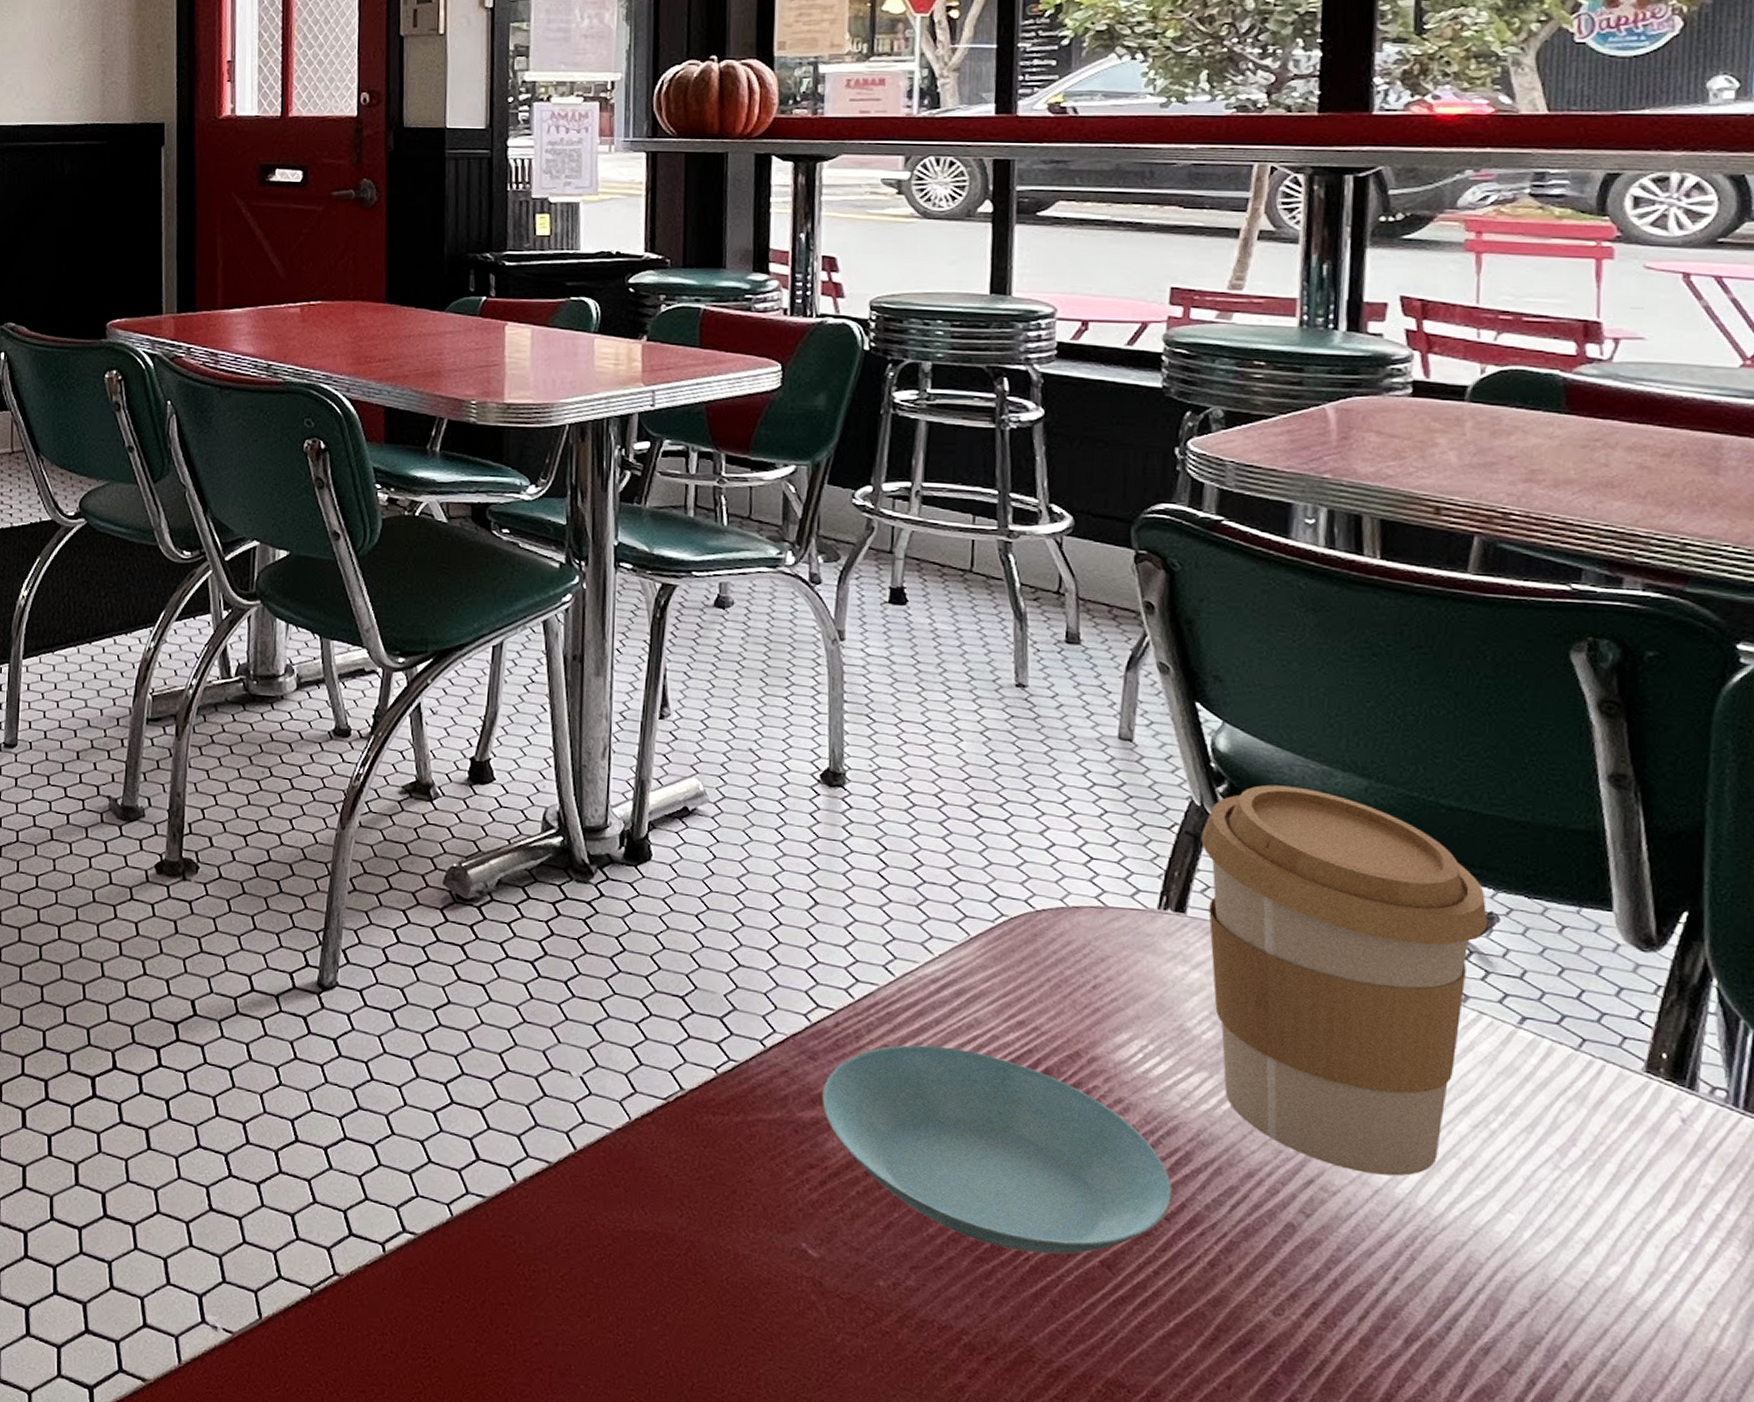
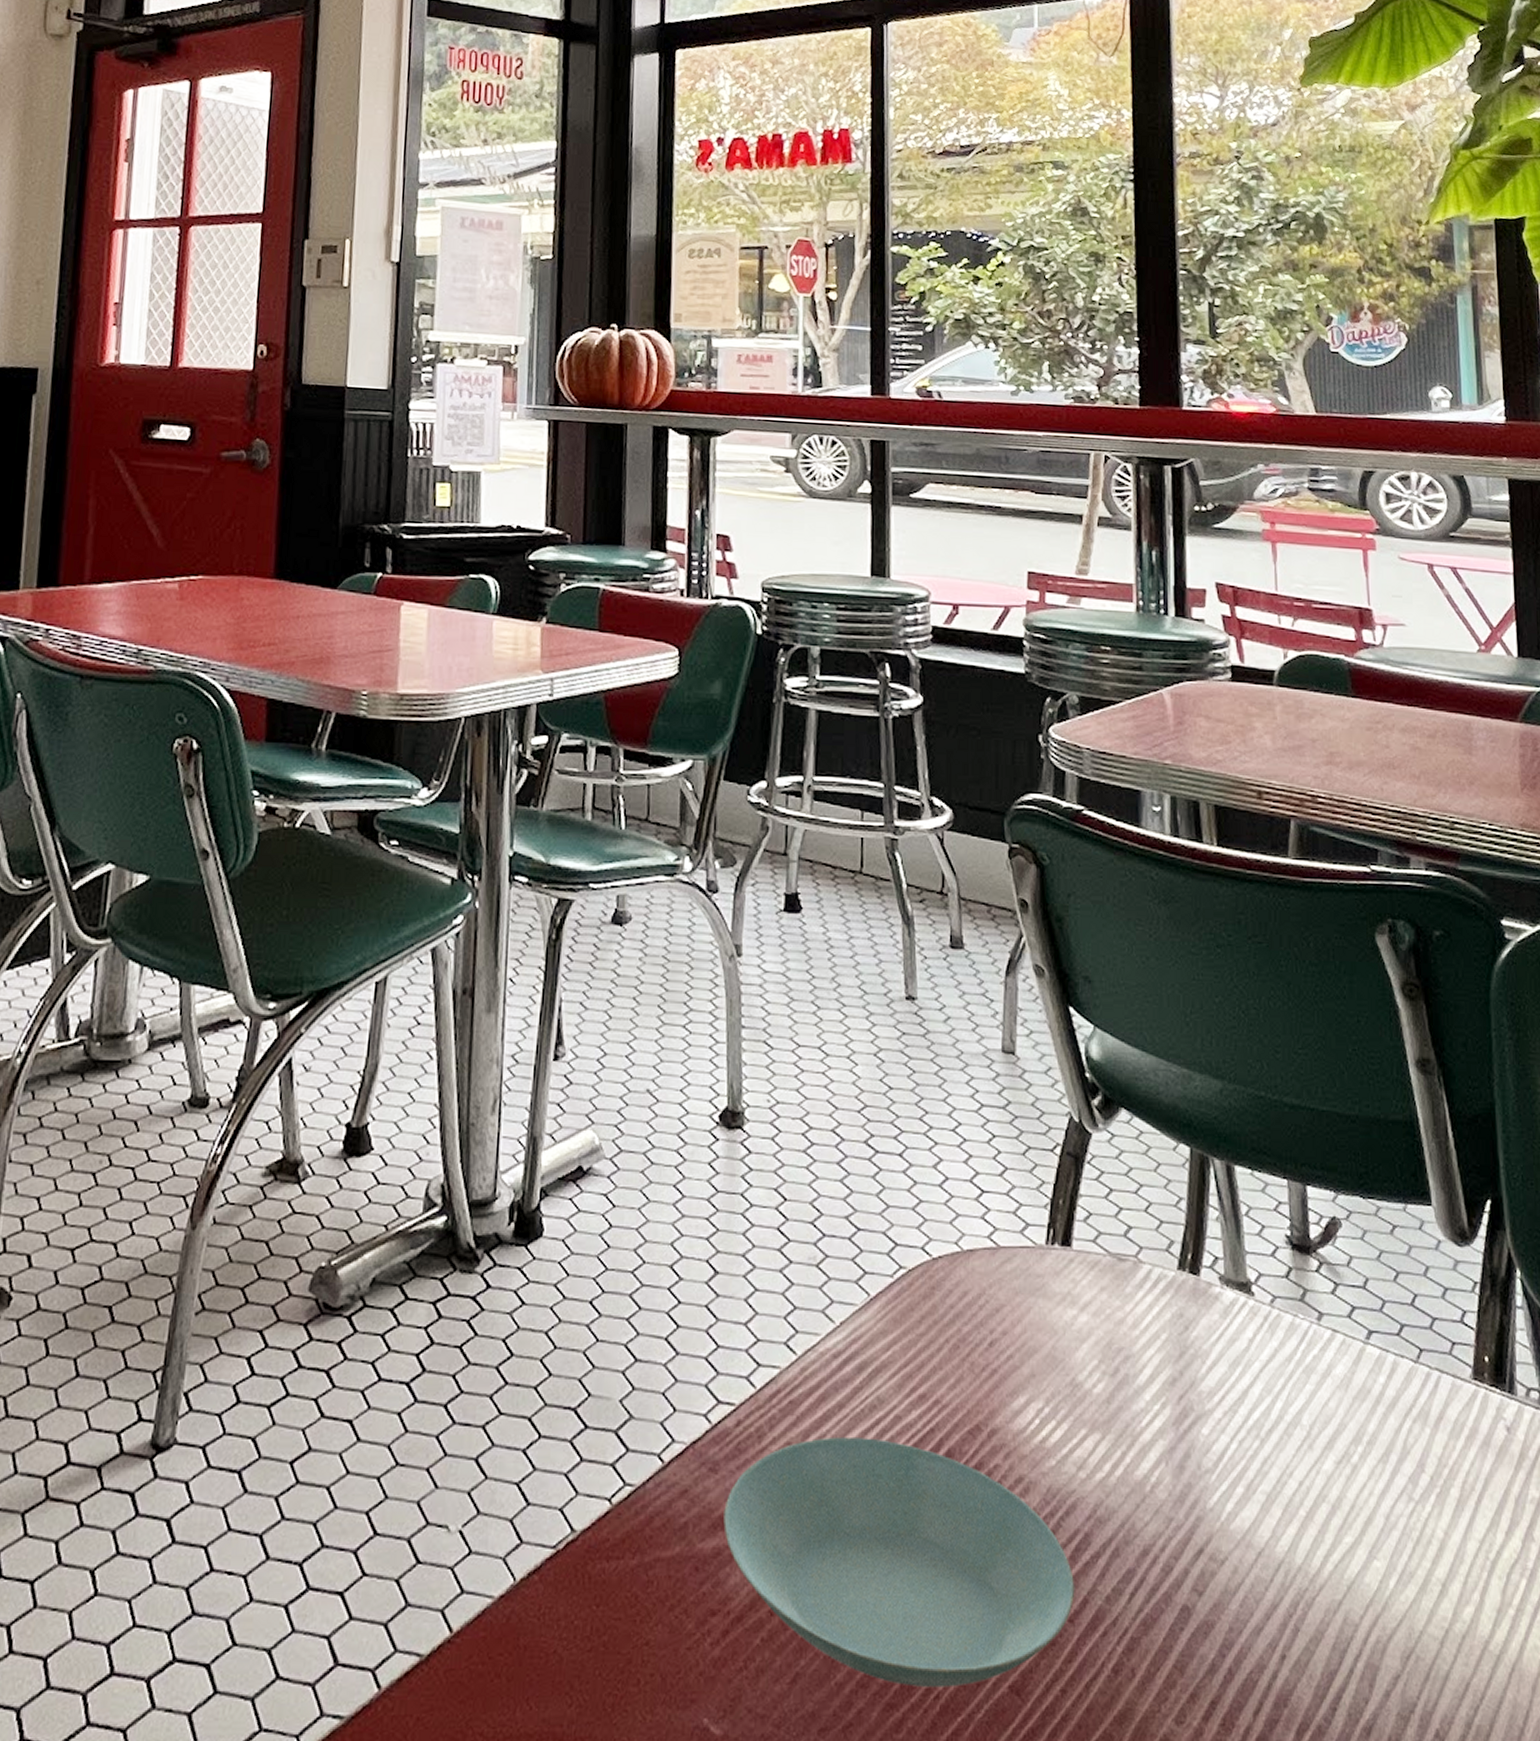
coffee cup: present [1201,784,1488,1176] -> none [1081,1093,1332,1533]

